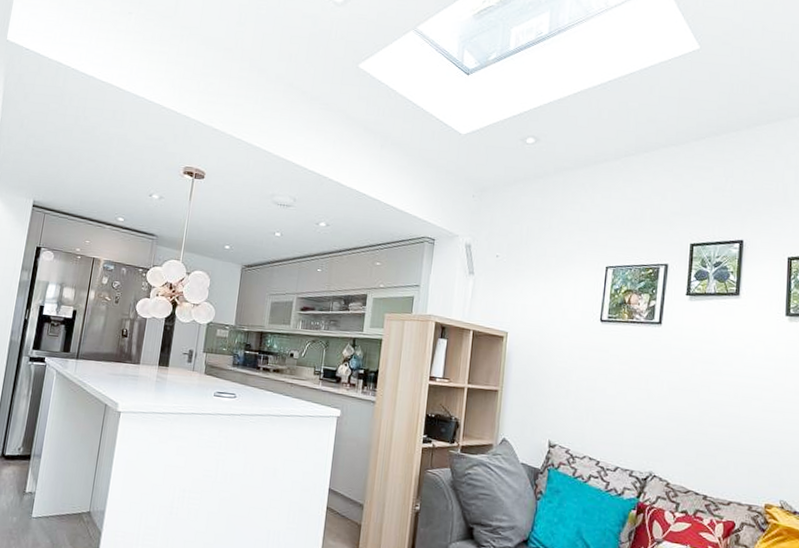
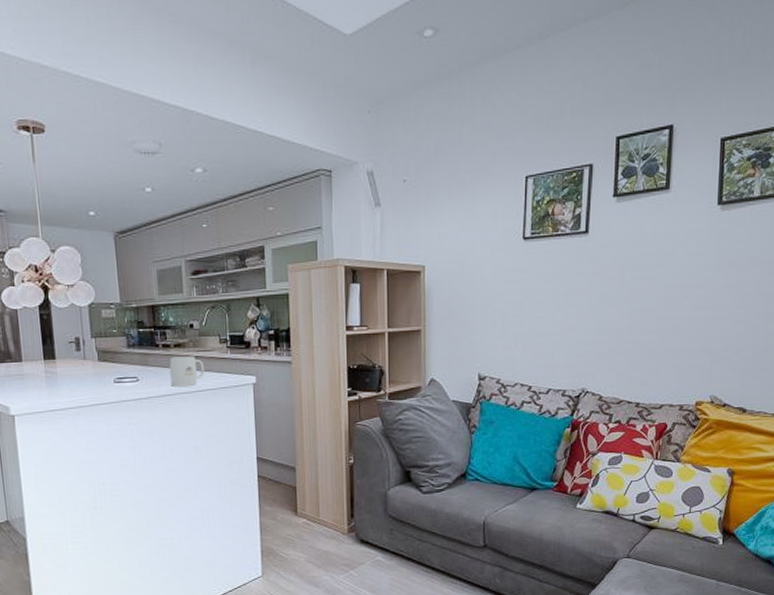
mug: none [263,380,297,411] -> present [169,356,205,388]

